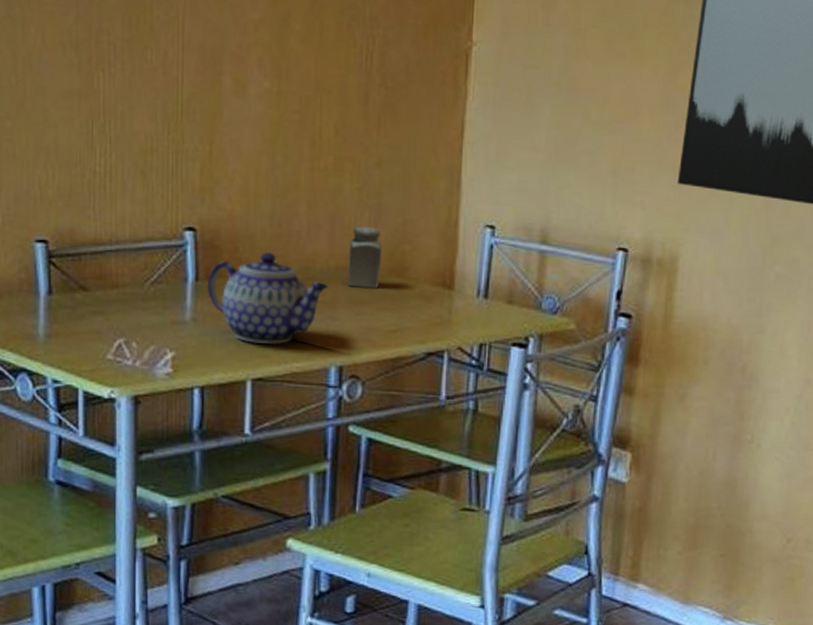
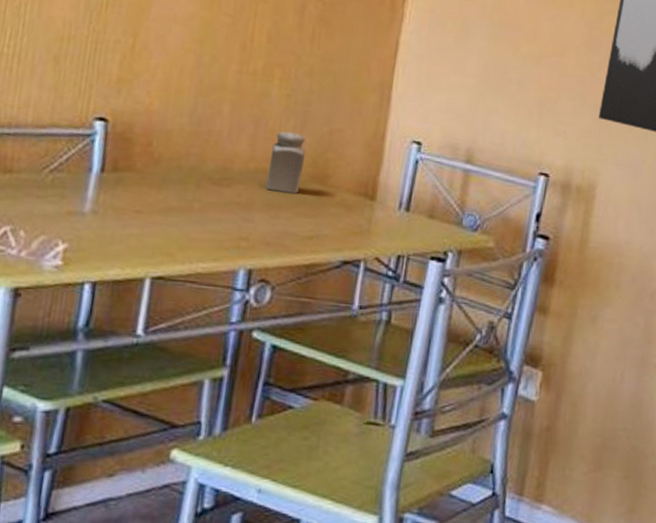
teapot: present [207,252,329,345] -> none [113,149,246,244]

